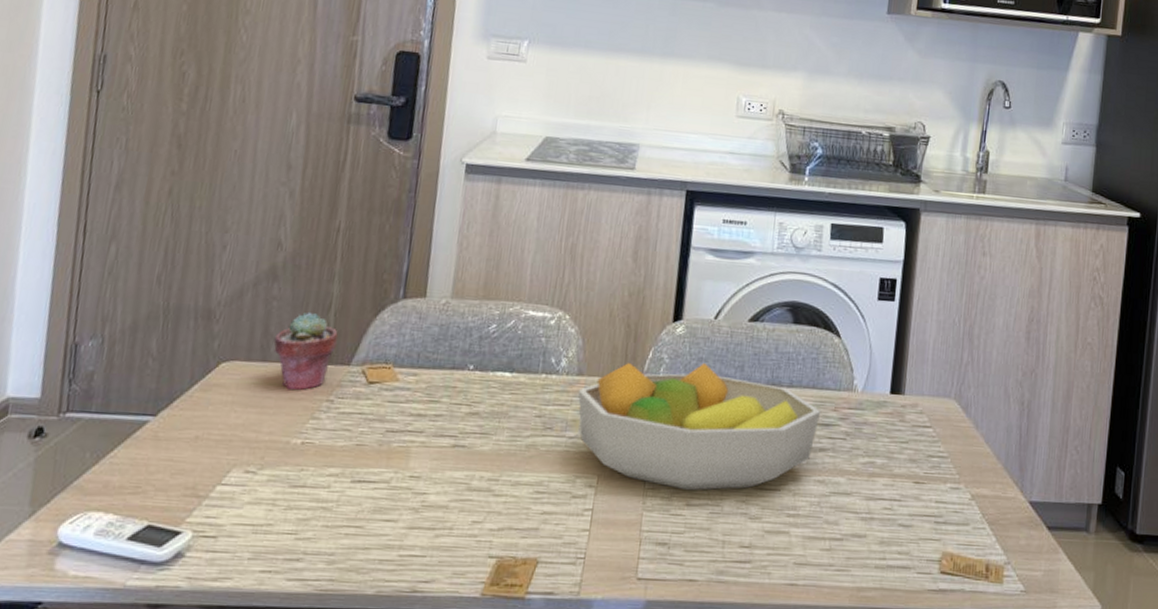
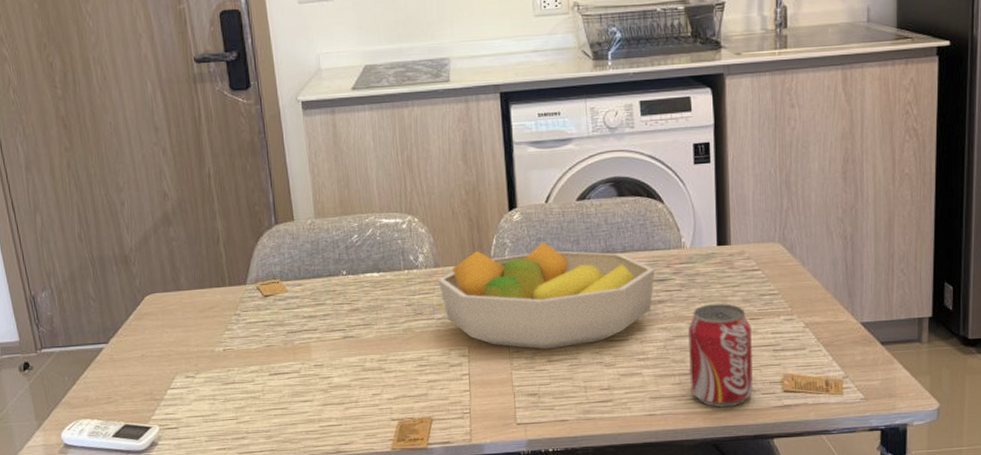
potted succulent: present [273,311,338,391] -> none [181,246,231,311]
beverage can: none [840,459,915,585] -> present [688,303,753,408]

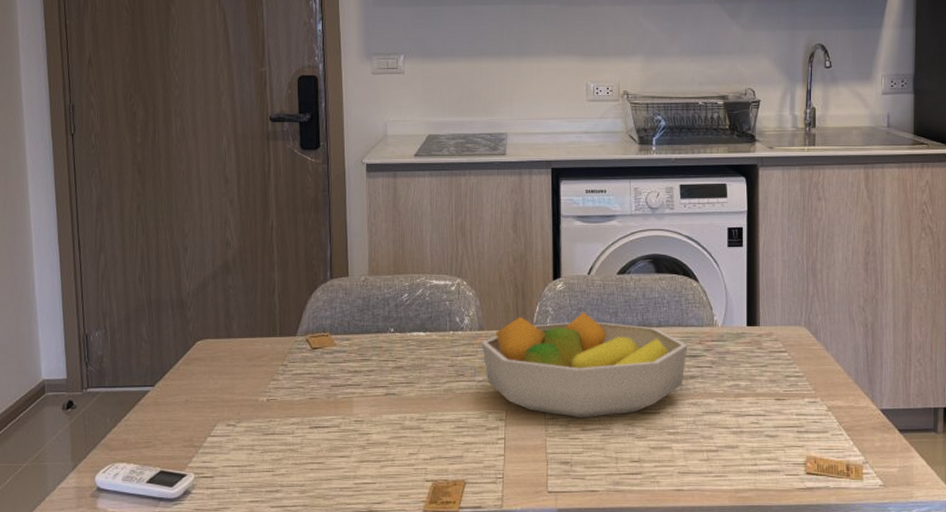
beverage can: present [688,303,753,408] -> none [717,383,777,487]

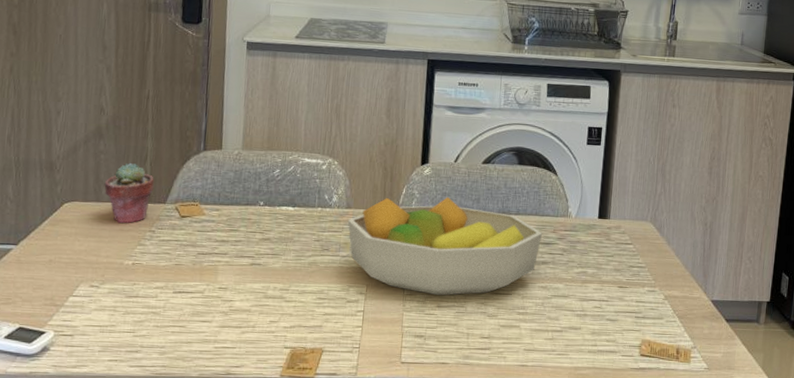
potted succulent: none [234,295,283,359] -> present [104,162,154,224]

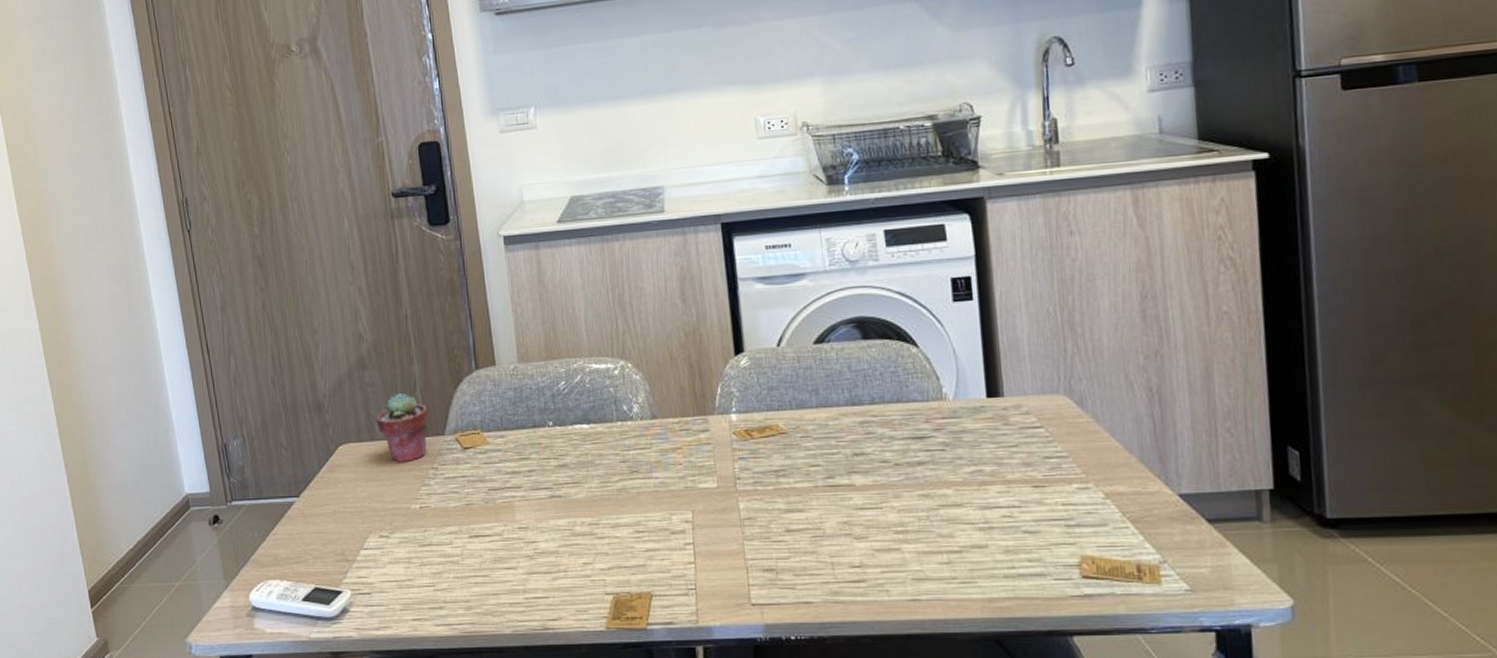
fruit bowl: present [347,196,543,296] -> none [655,391,912,517]

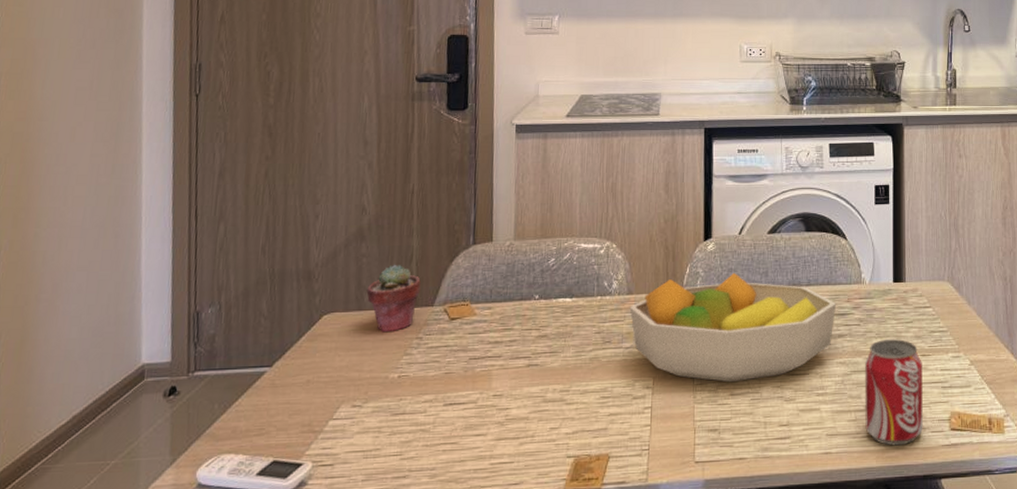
fruit bowl: none [655,391,912,517] -> present [629,272,837,383]
beverage can: none [956,467,1043,594] -> present [865,339,923,446]

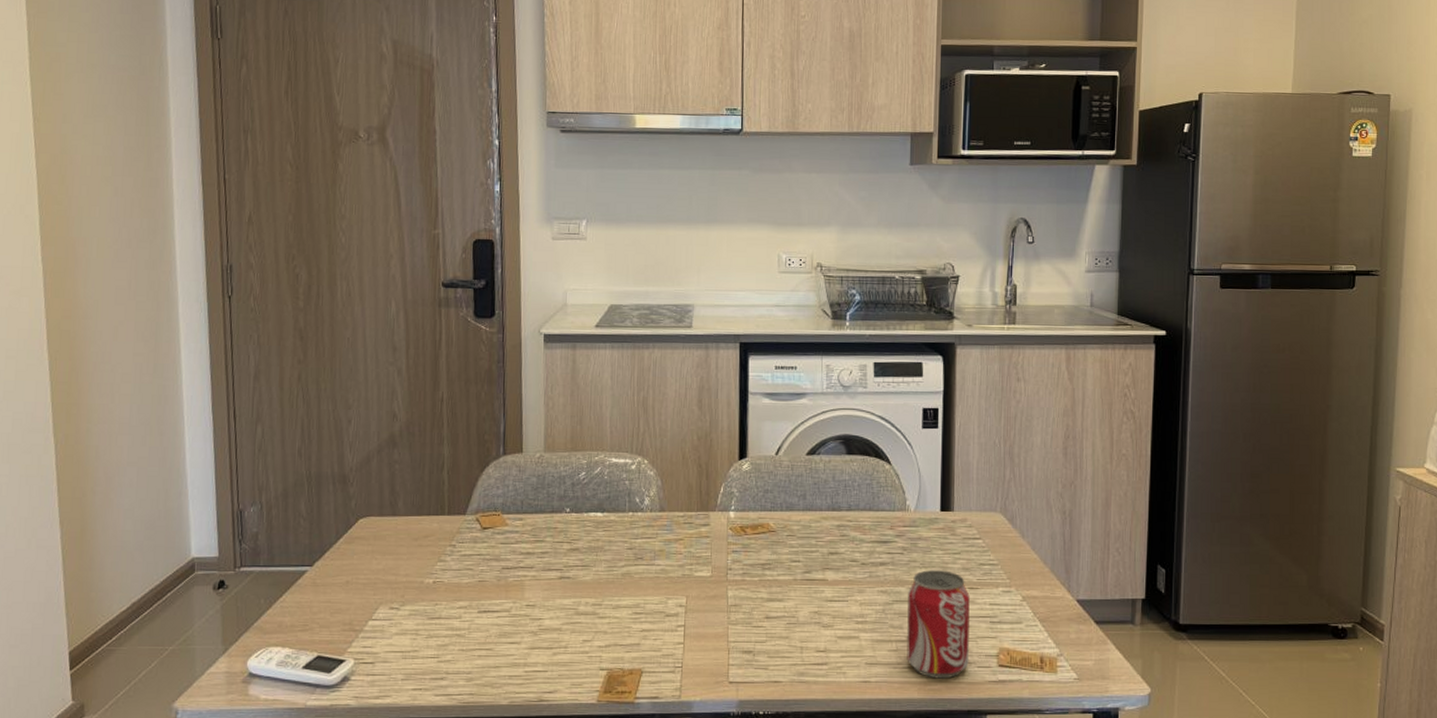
potted succulent: present [366,264,421,333] -> none [400,471,452,539]
fruit bowl: present [629,272,837,383] -> none [661,493,879,606]

